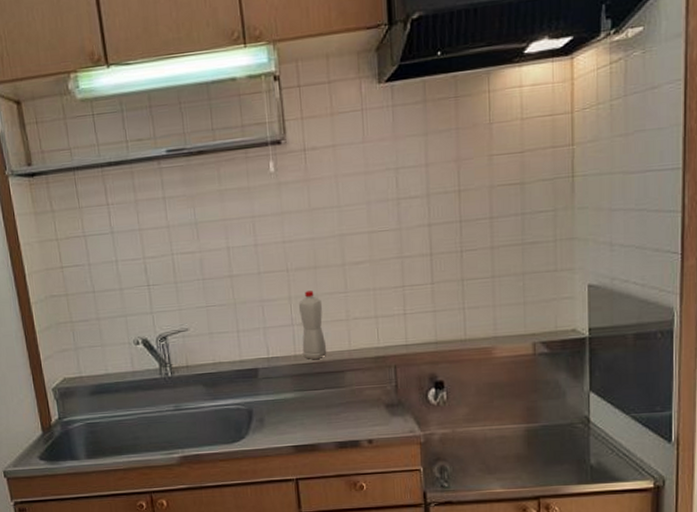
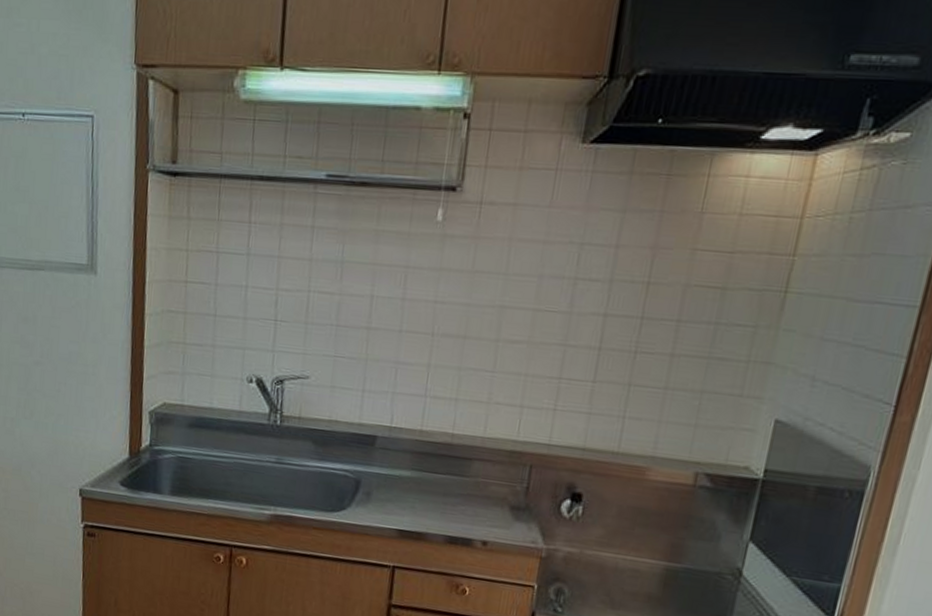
bottle: present [299,291,327,360] -> none [430,361,464,441]

